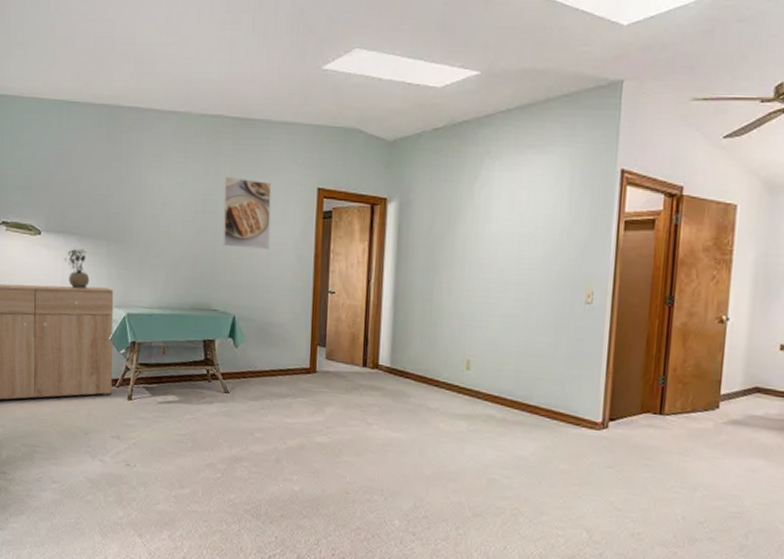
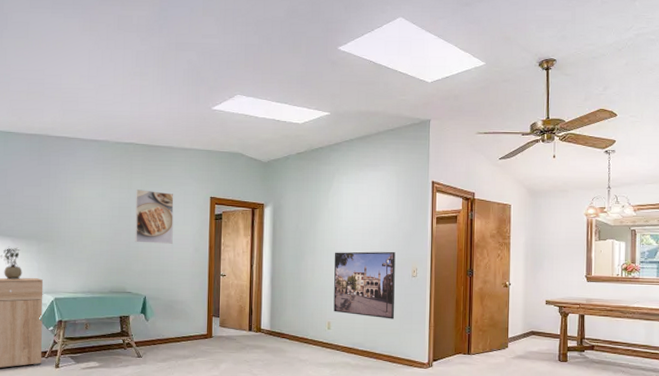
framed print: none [475,266,564,361] -> present [333,251,396,319]

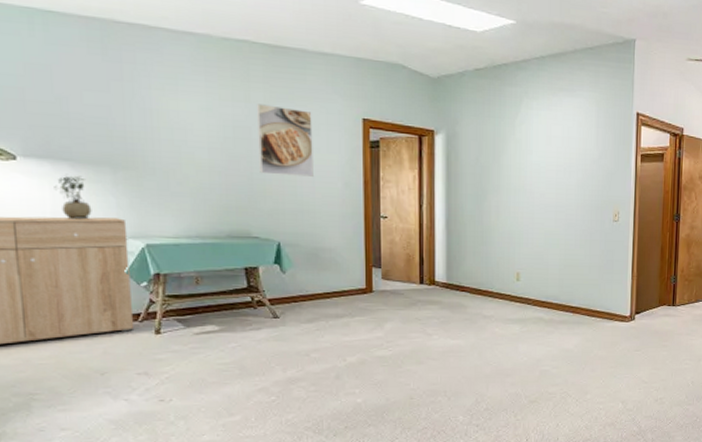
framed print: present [333,251,396,319] -> none [523,191,595,269]

